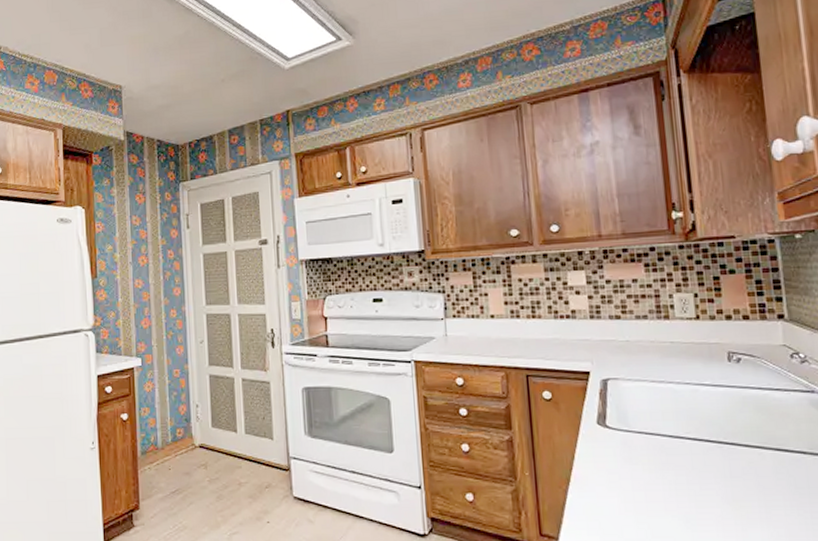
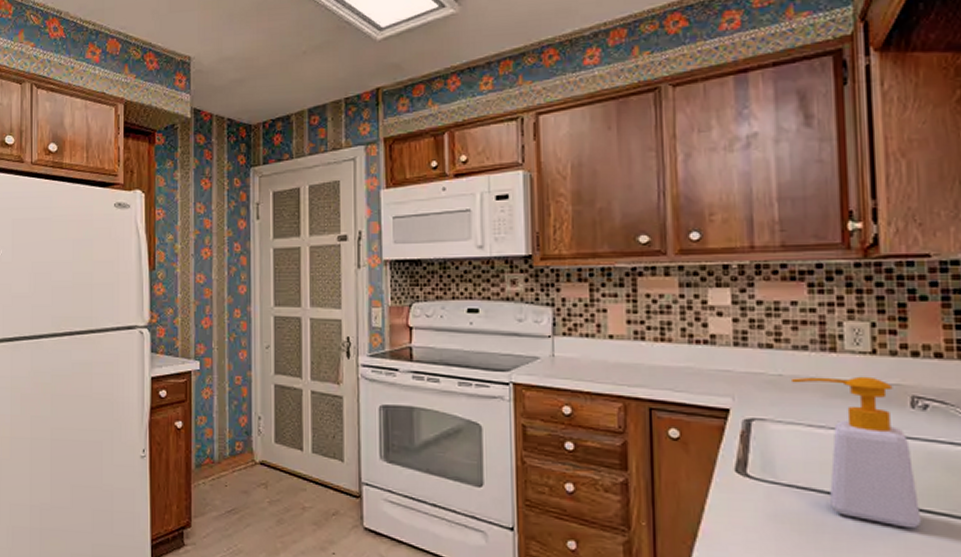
soap bottle: none [635,338,742,461] -> present [790,376,922,529]

